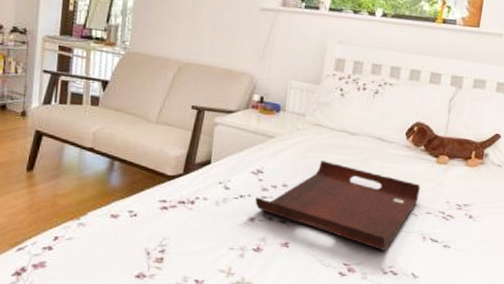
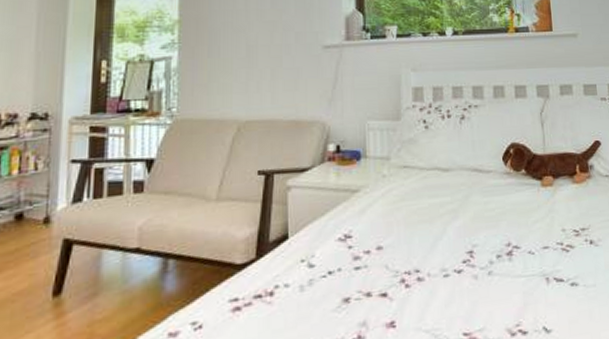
serving tray: present [255,159,420,251] -> none [347,207,532,306]

